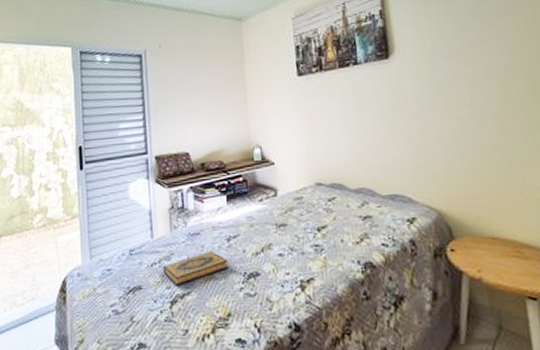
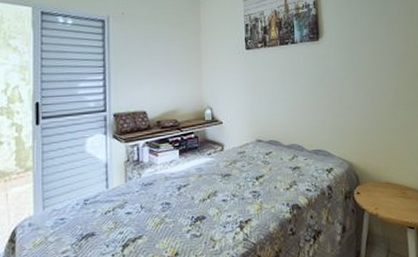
hardback book: present [163,251,229,286] -> none [117,199,178,231]

